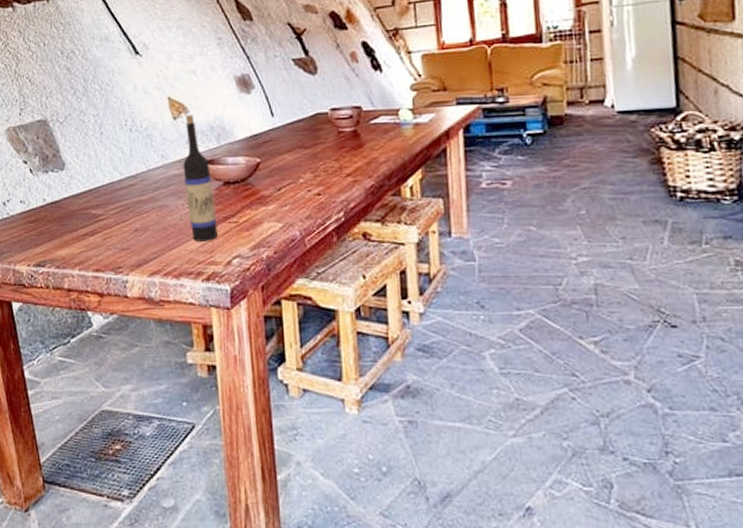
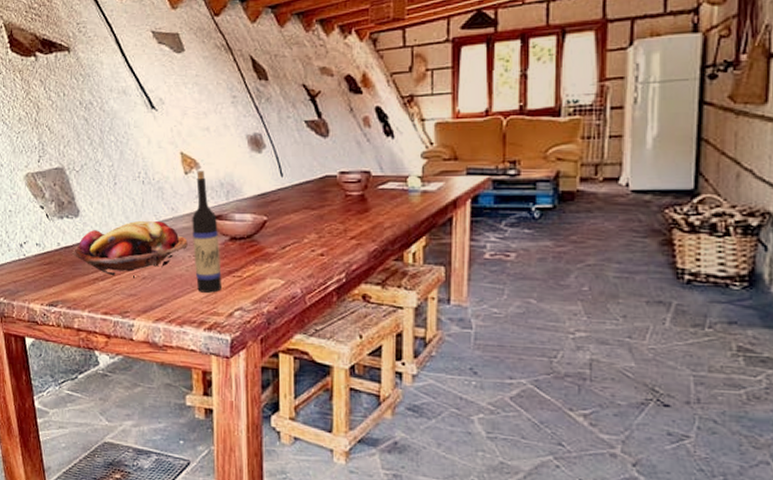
fruit basket: none [58,170,180,230] -> present [71,221,188,276]

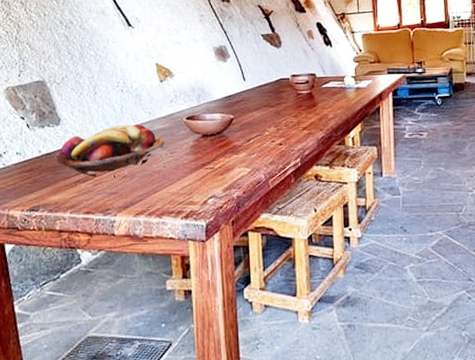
wine bottle: present [192,170,222,293] -> none [167,78,196,185]

